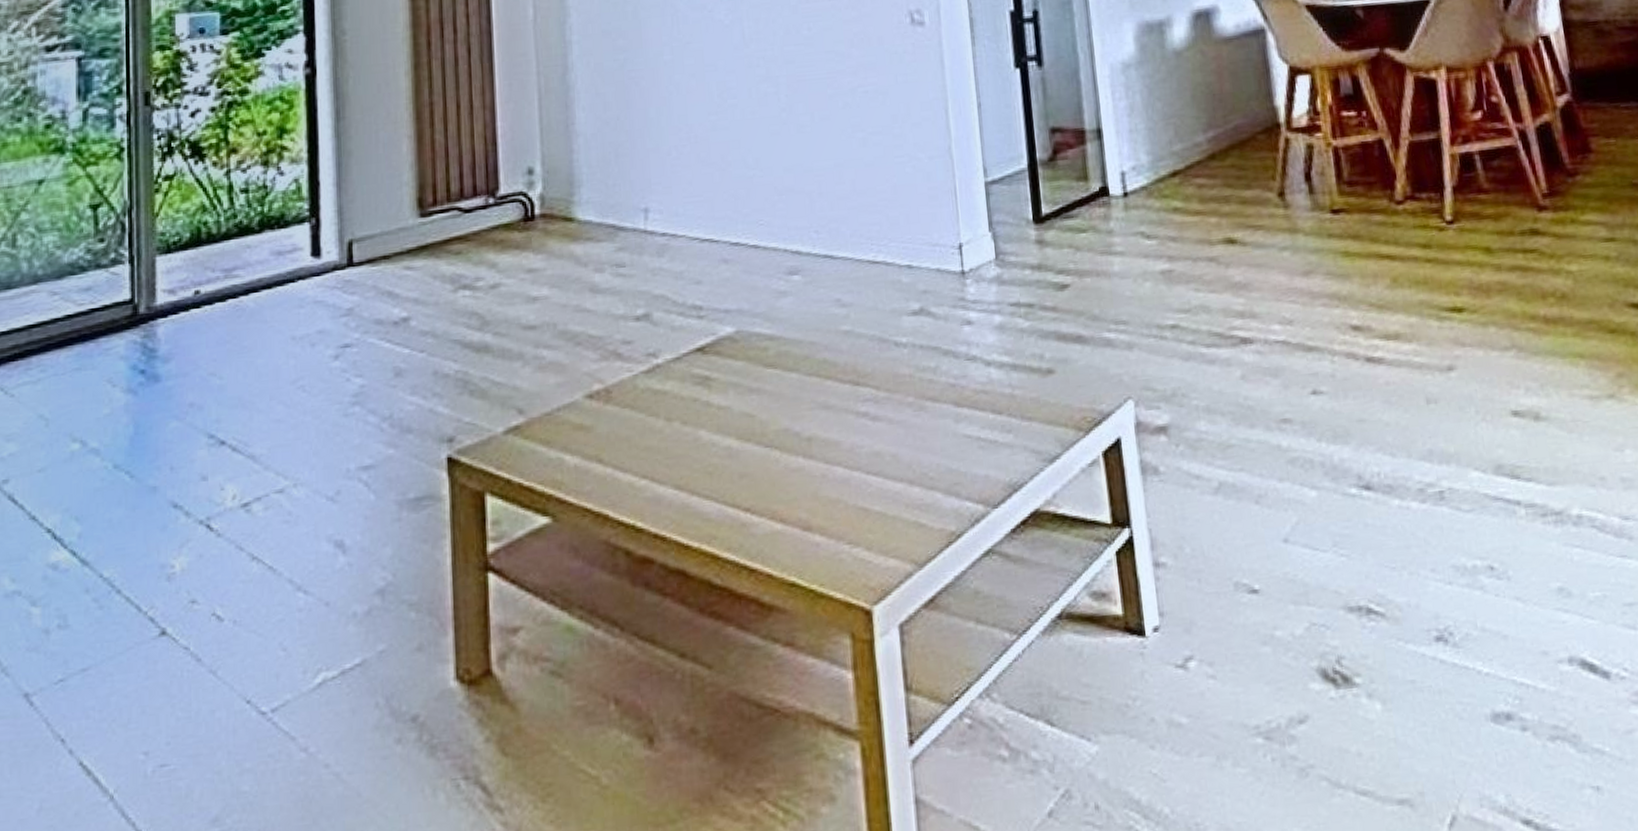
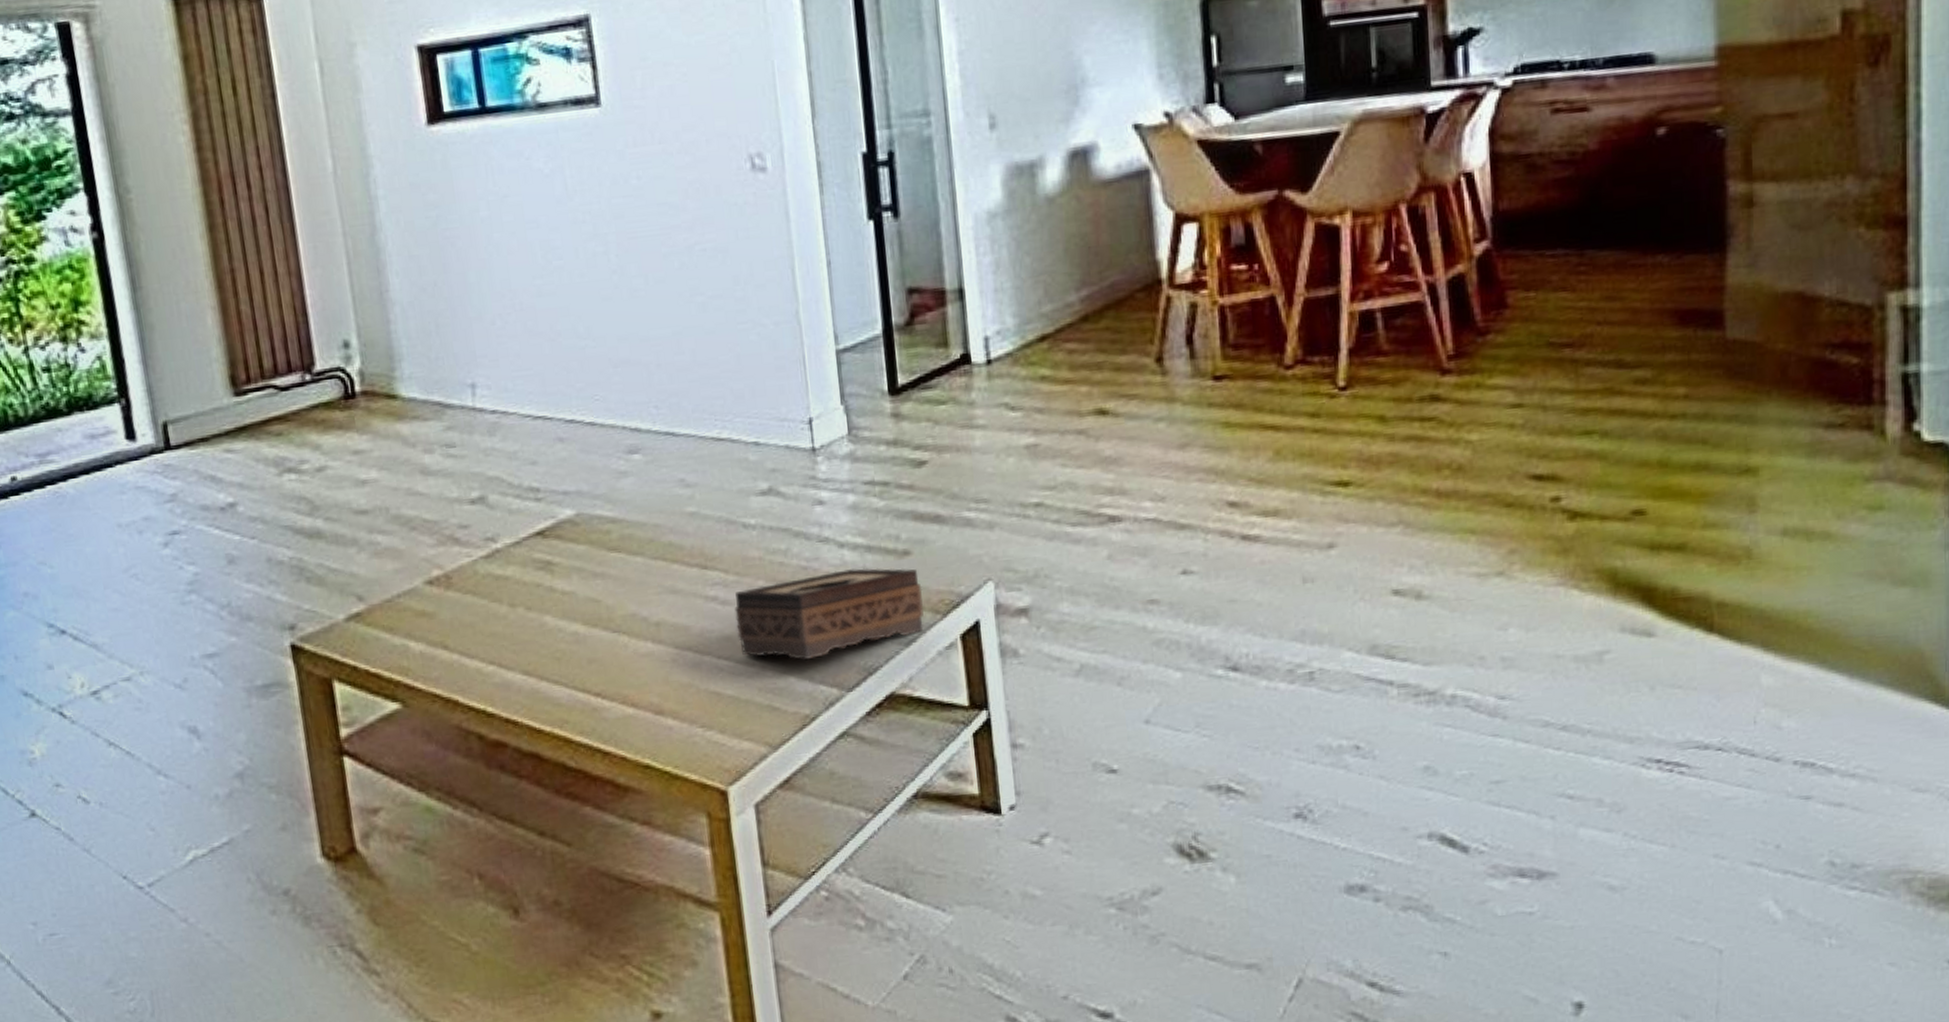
tissue box: none [884,386,1067,477] -> present [734,568,924,661]

